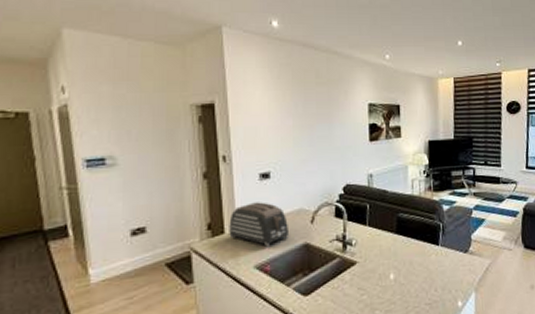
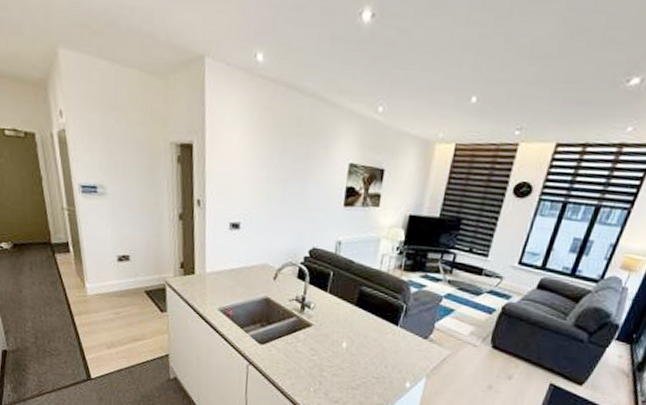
toaster: present [229,202,288,248] -> none [198,250,252,295]

